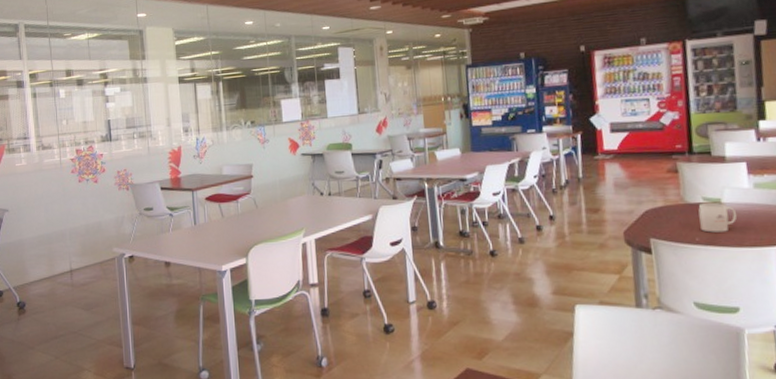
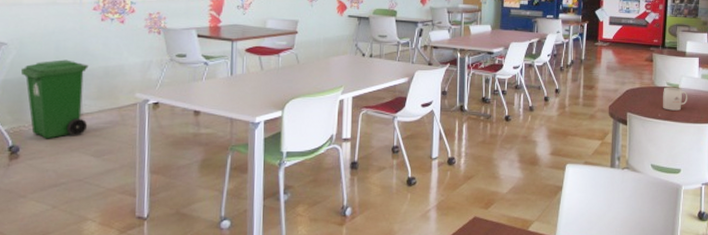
trash bin: none [20,220,77,295] -> present [20,59,89,139]

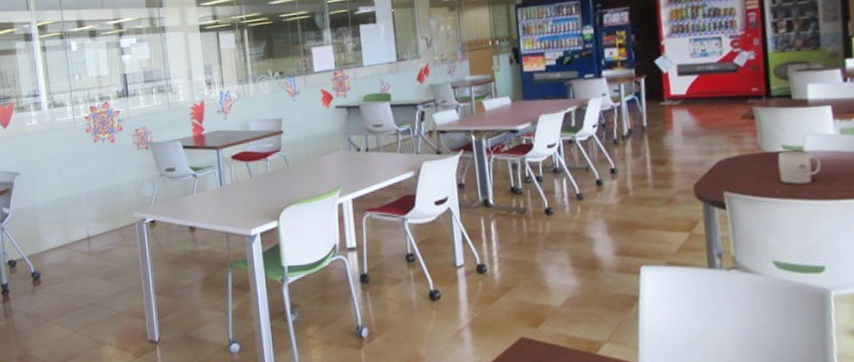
trash bin: present [20,59,89,139] -> none [32,184,95,264]

